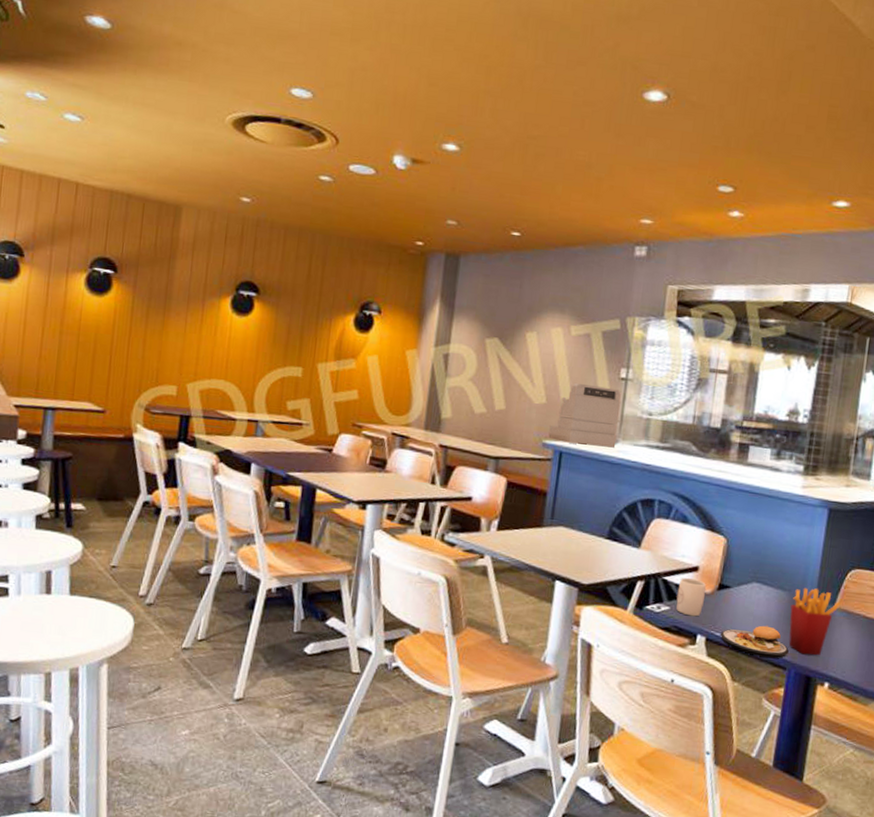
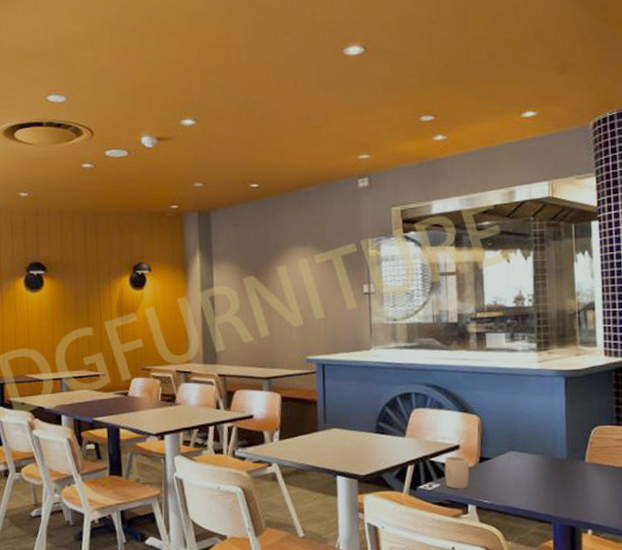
cash register: present [548,382,623,448] -> none [310,302,372,356]
burger: present [721,624,789,659] -> none [489,486,551,516]
french fries: present [788,587,841,655] -> none [546,448,590,508]

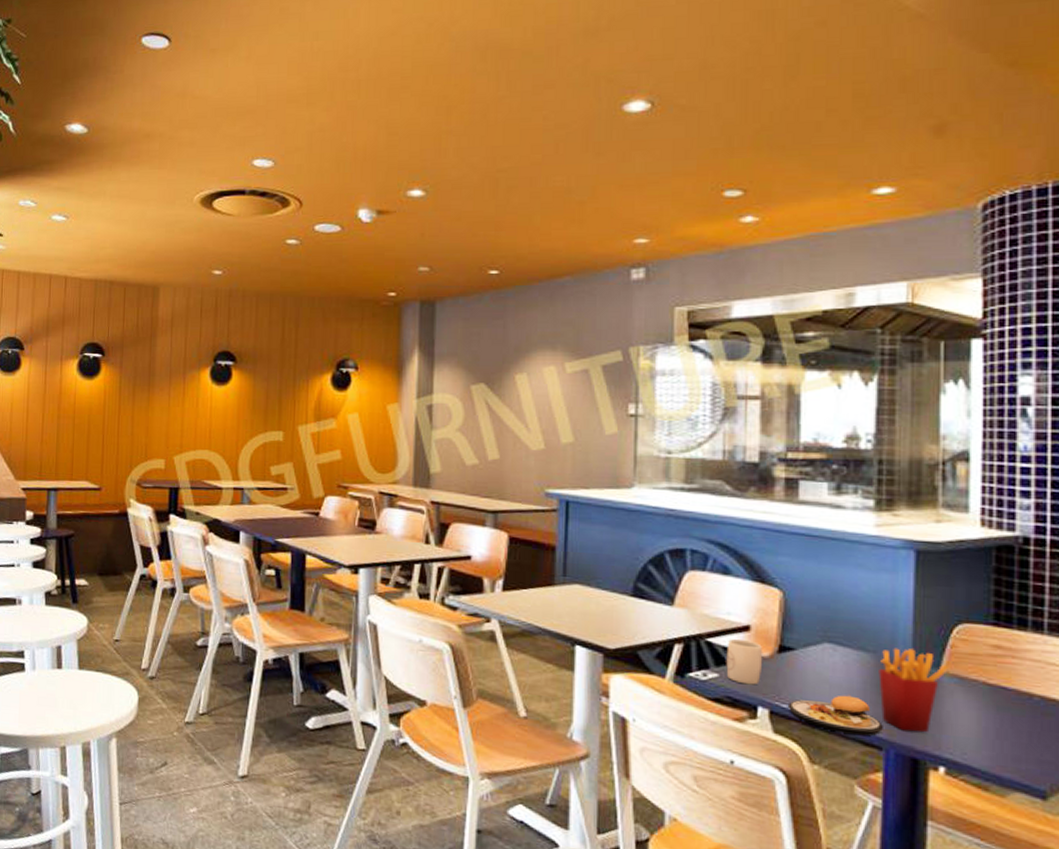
burger: none [489,486,551,516] -> present [789,694,883,736]
french fries: none [546,448,590,508] -> present [878,648,949,732]

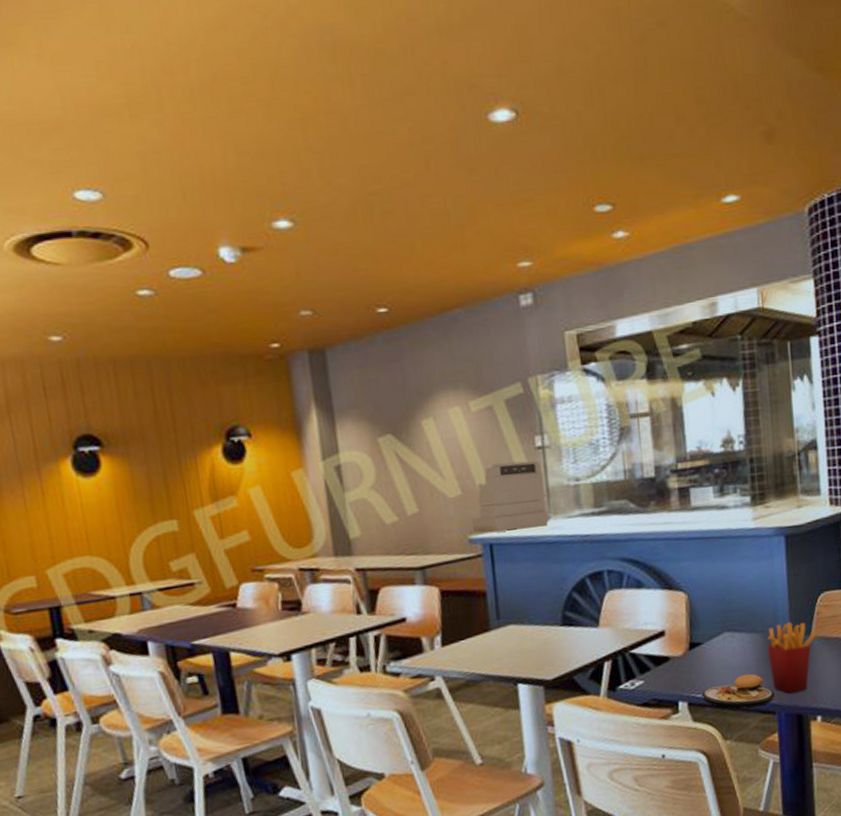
cash register: none [551,424,637,493] -> present [472,460,550,533]
mug: present [726,638,762,685] -> none [647,644,678,685]

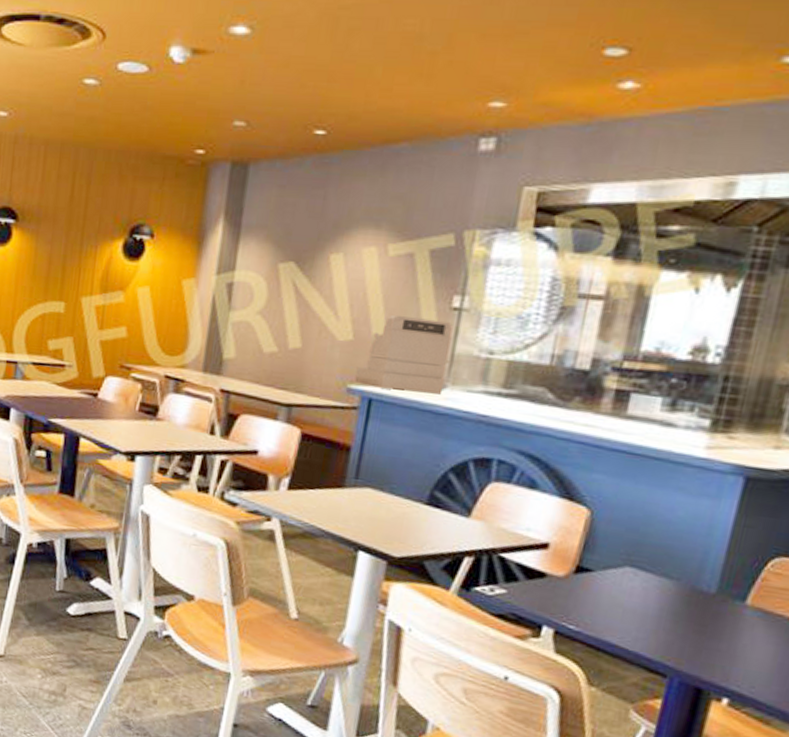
burger: present [702,672,775,708] -> none [575,619,672,663]
french fries: present [767,622,817,694] -> none [672,576,755,663]

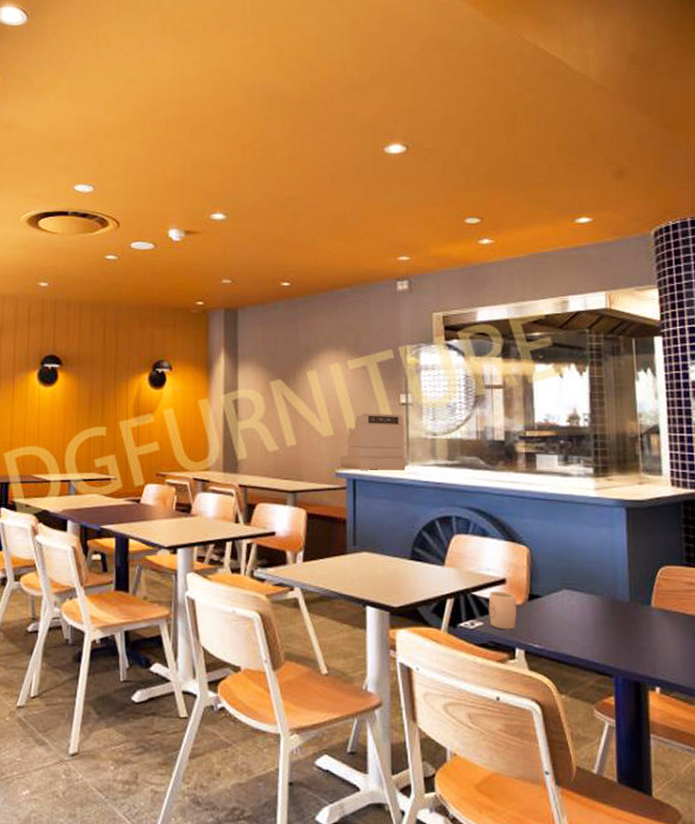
mug: none [515,555,558,604] -> present [488,590,517,630]

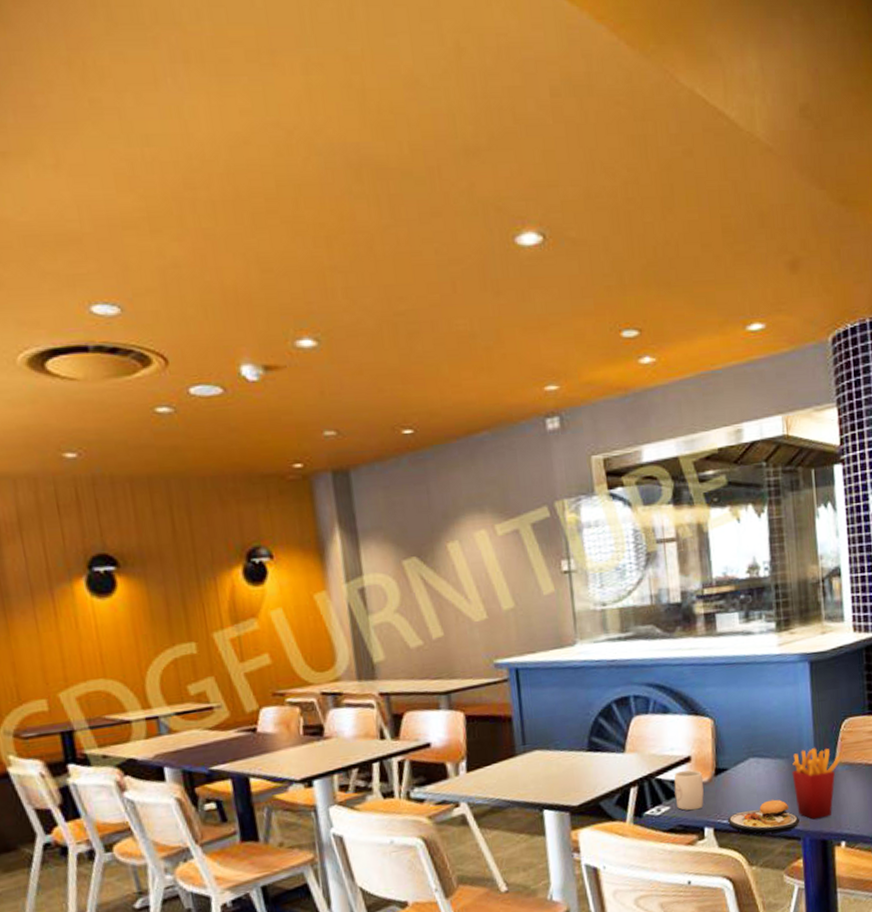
cash register: present [340,412,409,470] -> none [497,584,576,658]
burger: none [539,631,612,667] -> present [728,798,800,834]
french fries: none [605,590,657,660] -> present [792,748,841,819]

